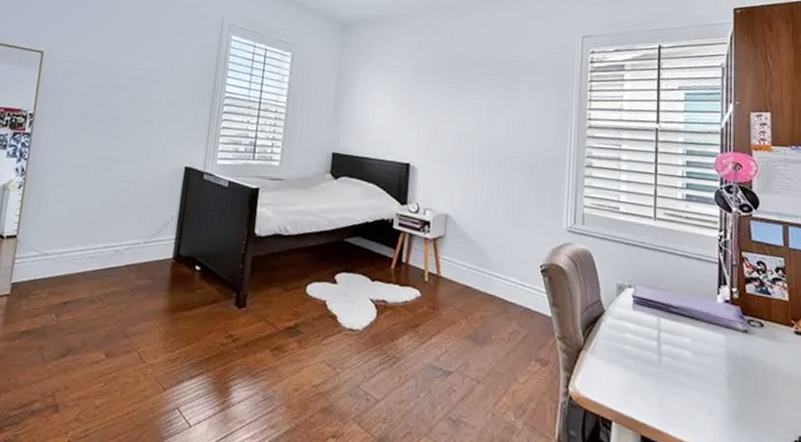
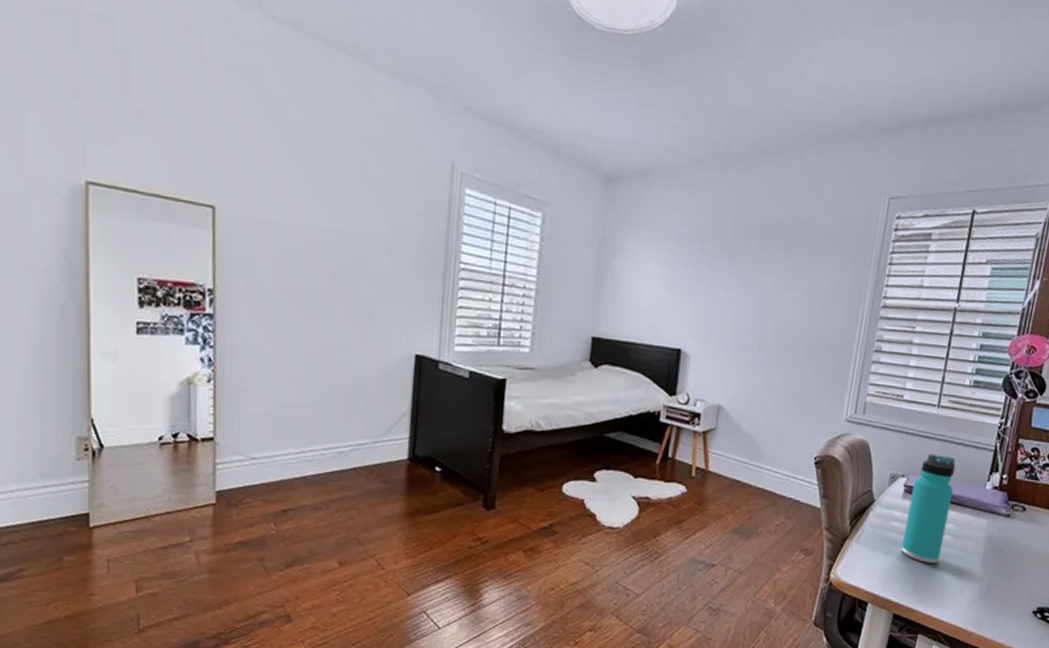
thermos bottle: none [639,265,683,381] -> present [901,454,956,564]

